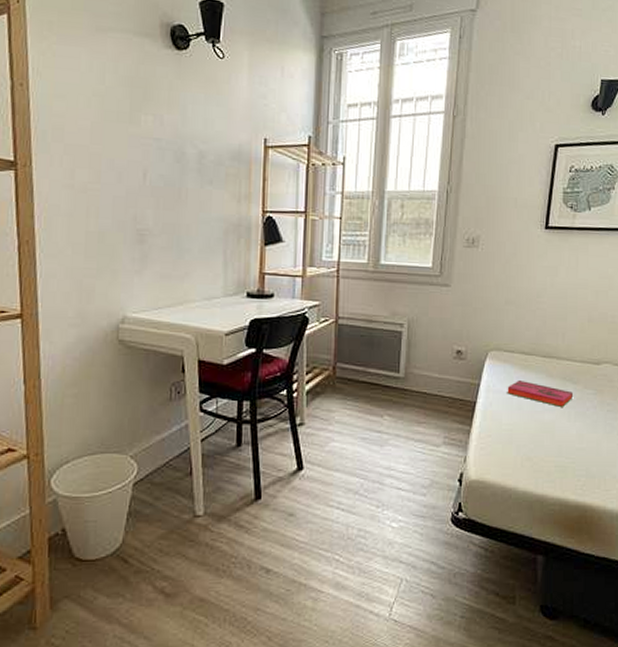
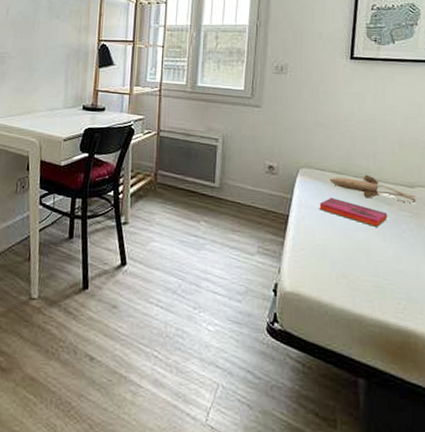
tote bag: none [518,353,601,381] -> present [329,174,416,204]

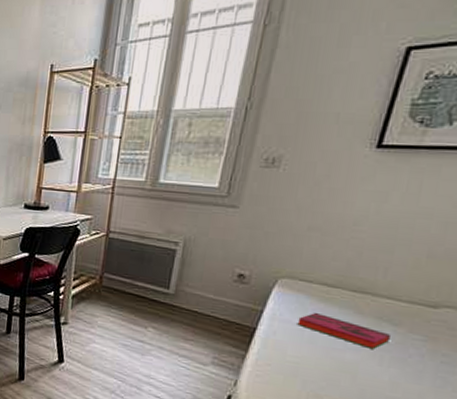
tote bag: present [329,174,416,204] -> none [317,289,438,327]

